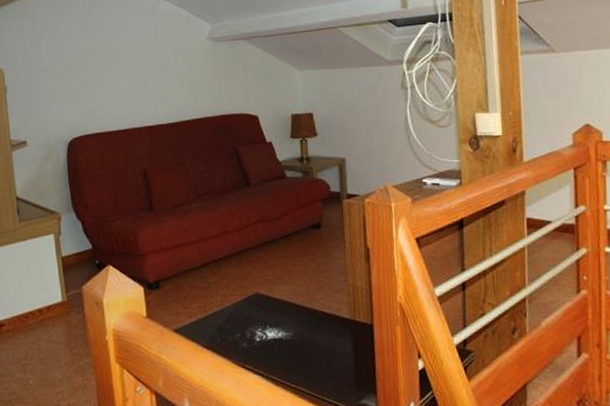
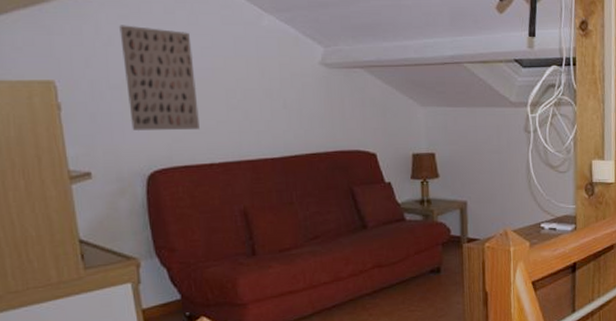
wall art: none [50,20,109,106] -> present [119,25,200,132]

